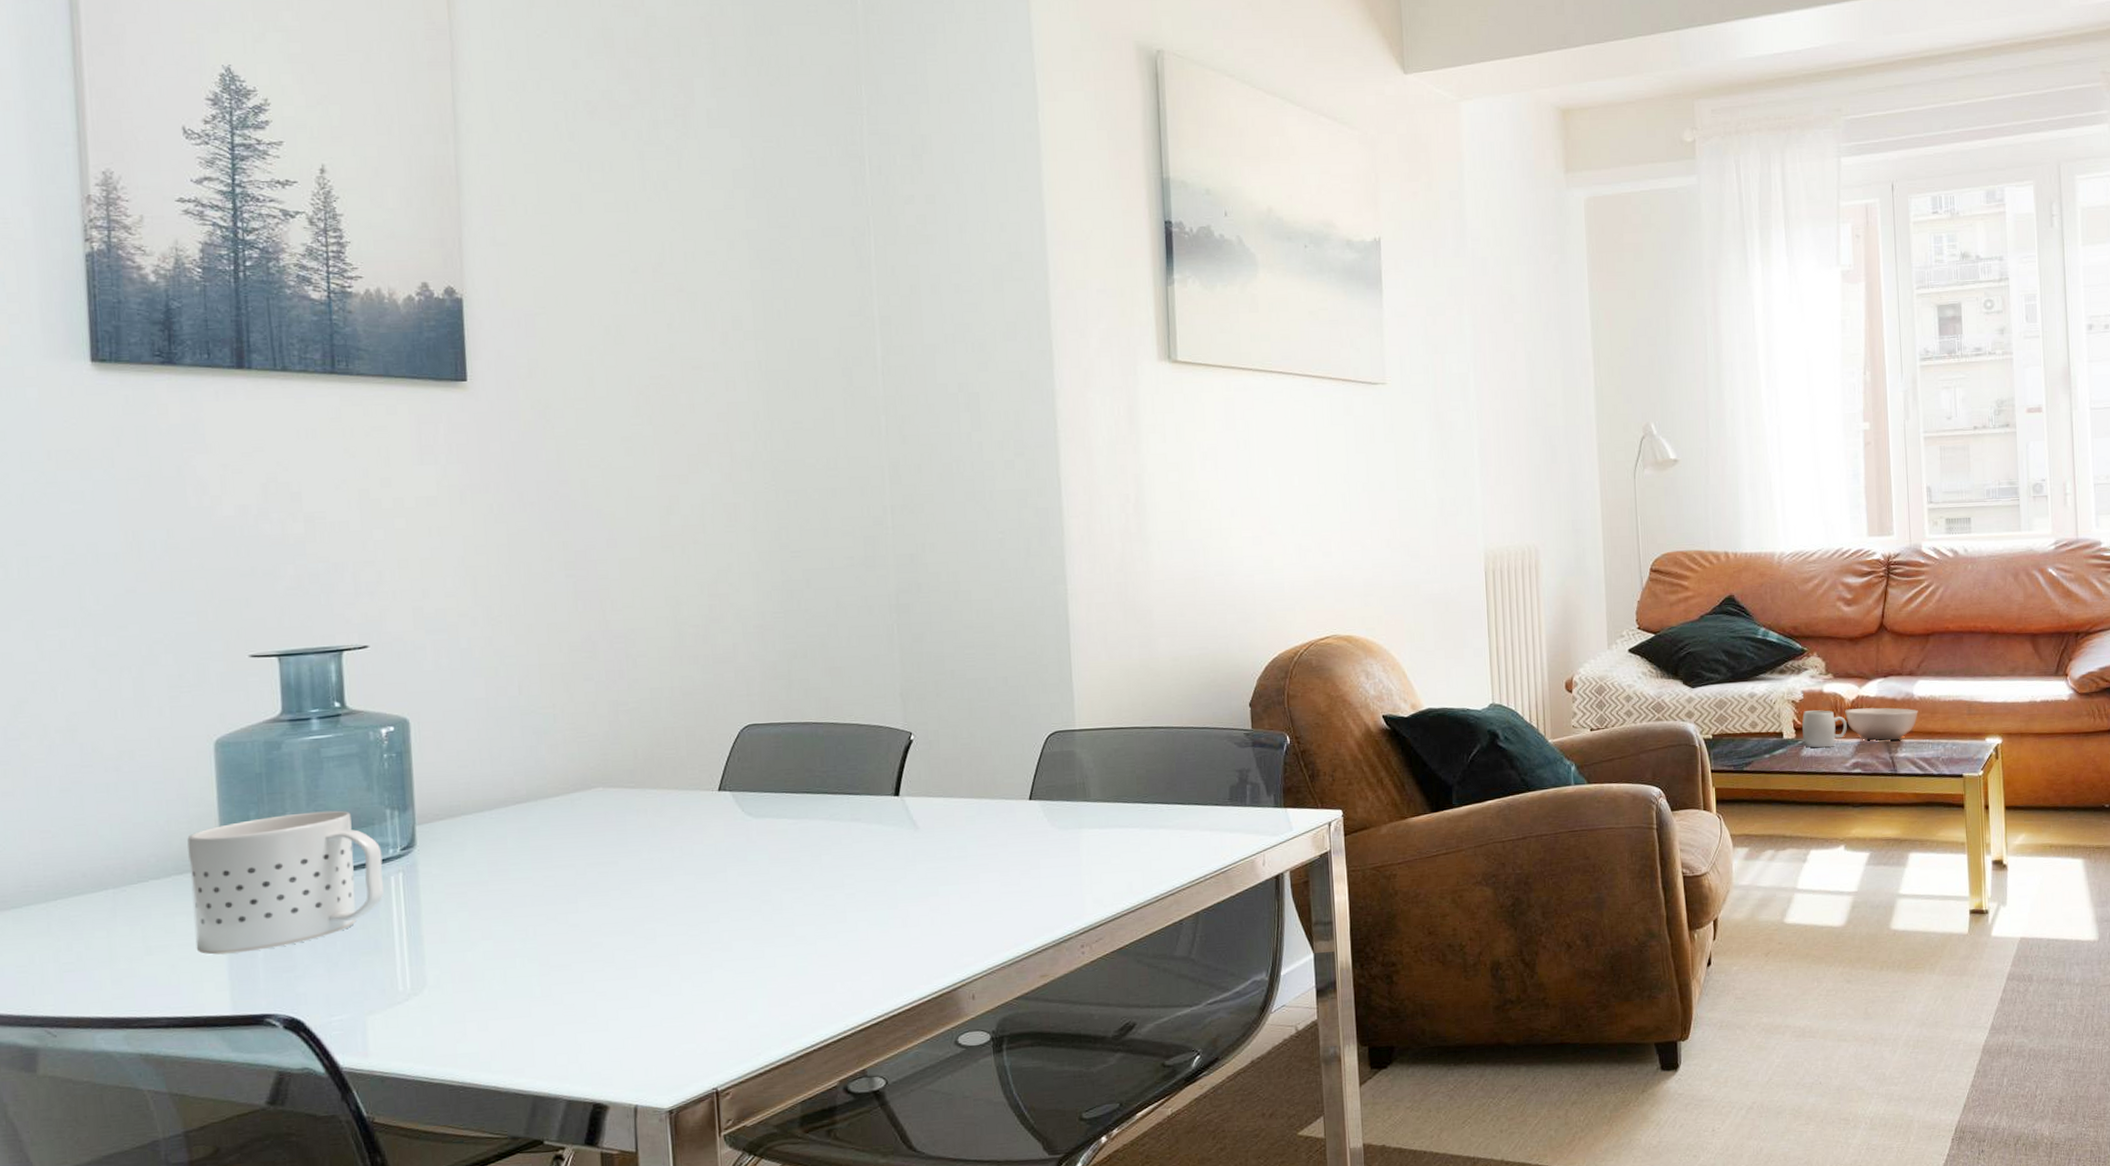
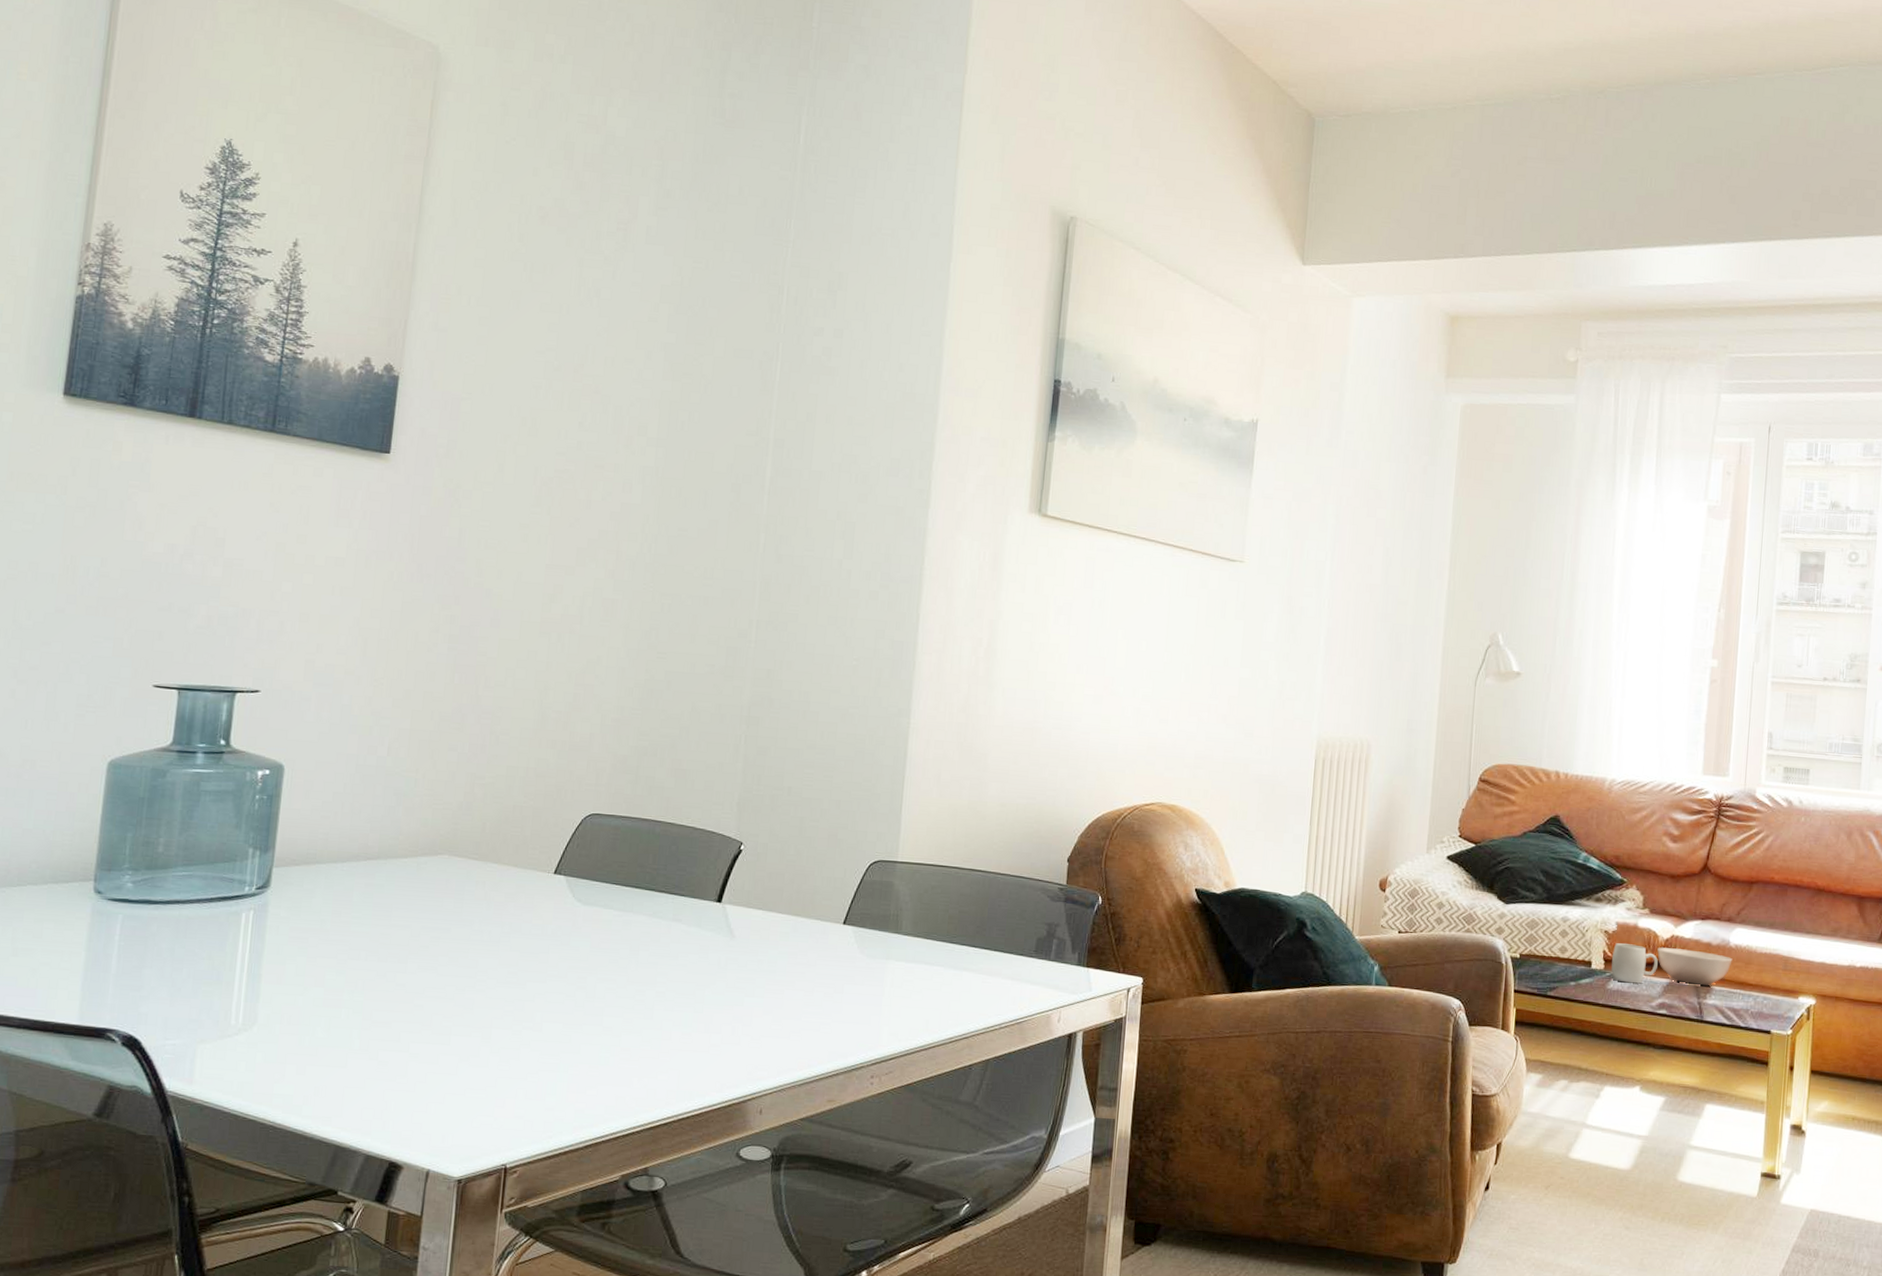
mug: present [187,810,384,955] -> none [57,840,239,967]

